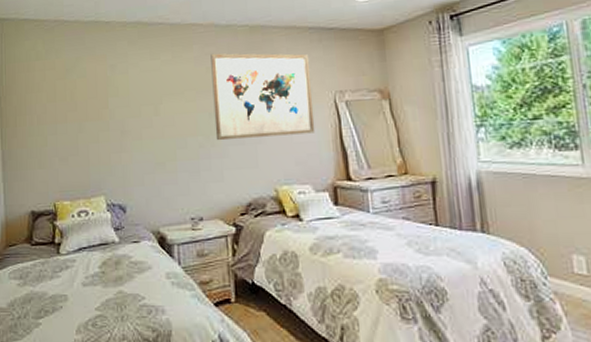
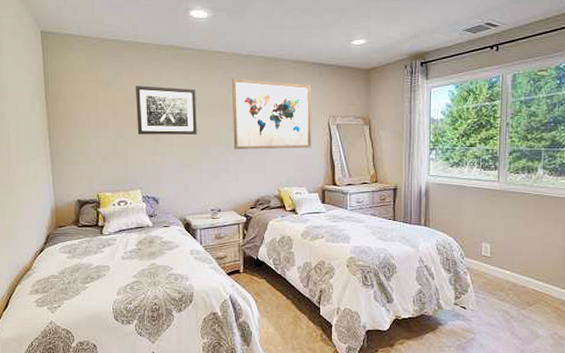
wall art: none [98,69,171,129] -> present [136,86,197,135]

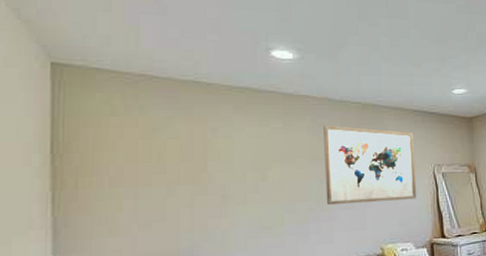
wall art: present [136,86,197,135] -> none [195,133,279,193]

